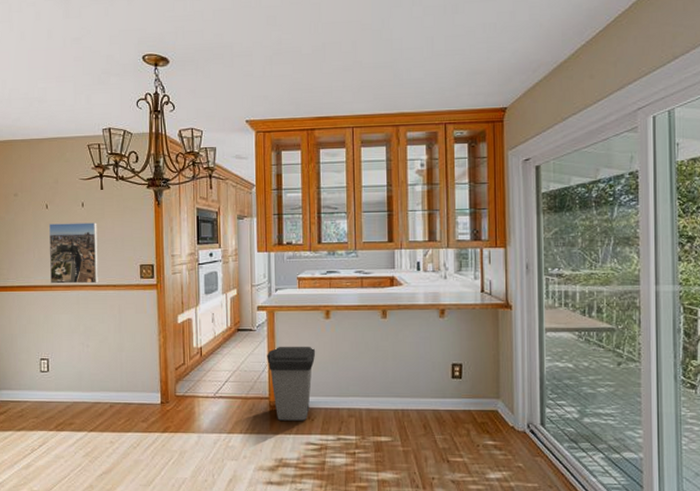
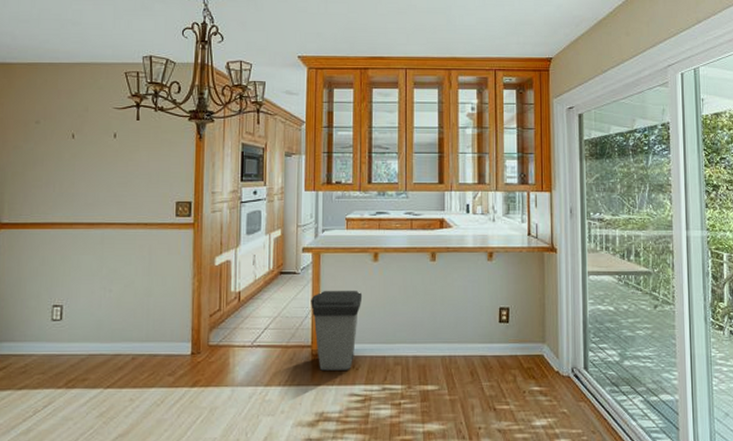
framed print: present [48,222,99,284] -> none [70,155,130,221]

